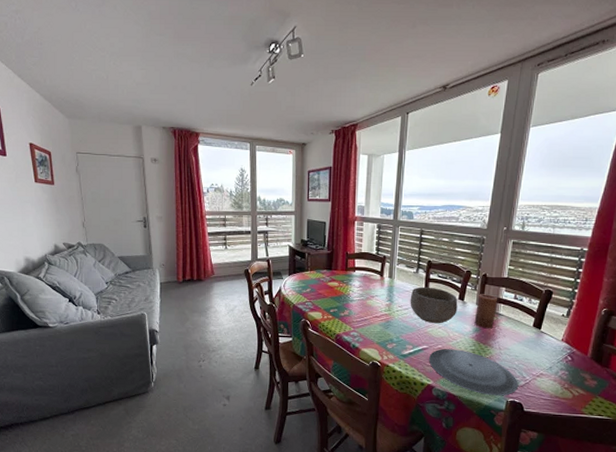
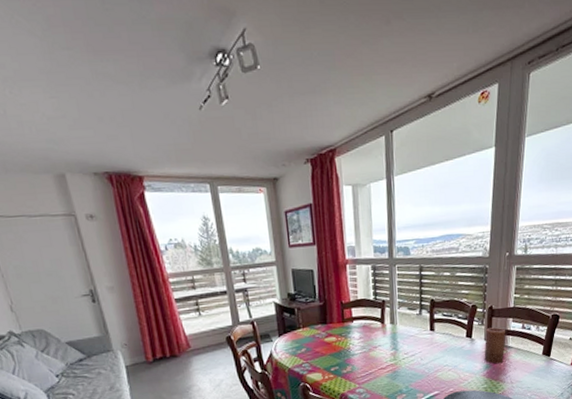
bowl: present [410,286,458,324] -> none [415,328,466,367]

